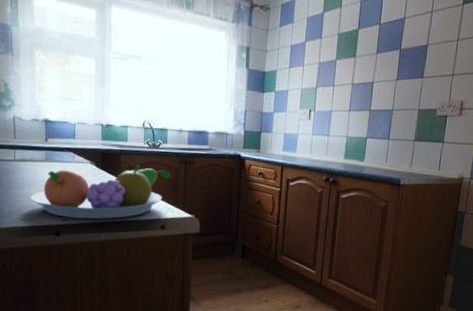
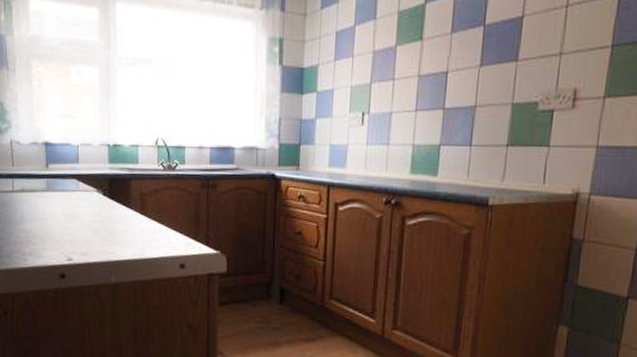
fruit bowl: present [30,164,171,219] -> none [31,190,191,258]

